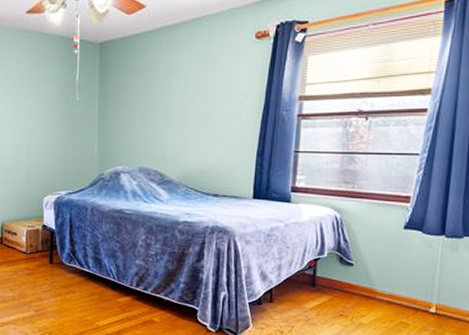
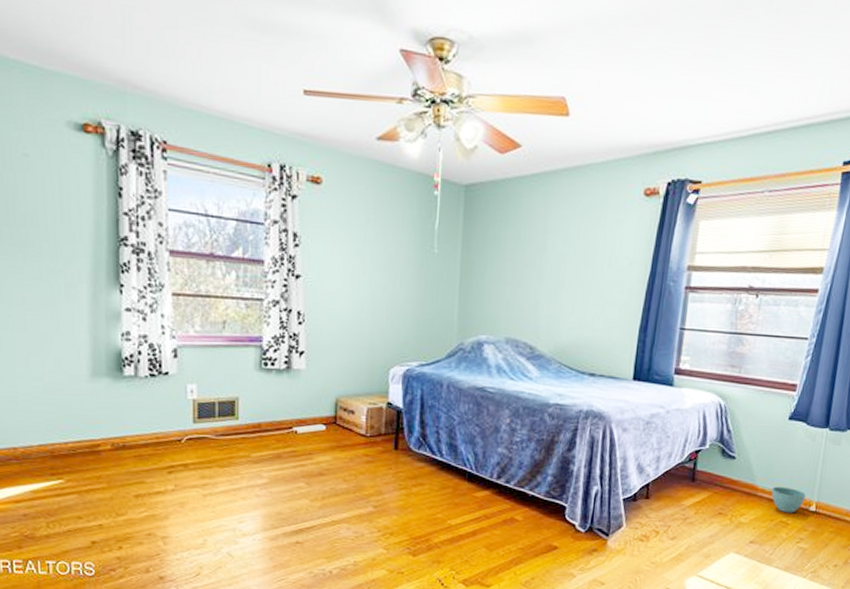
plant pot: none [390,290,425,315] -> present [771,486,806,513]

